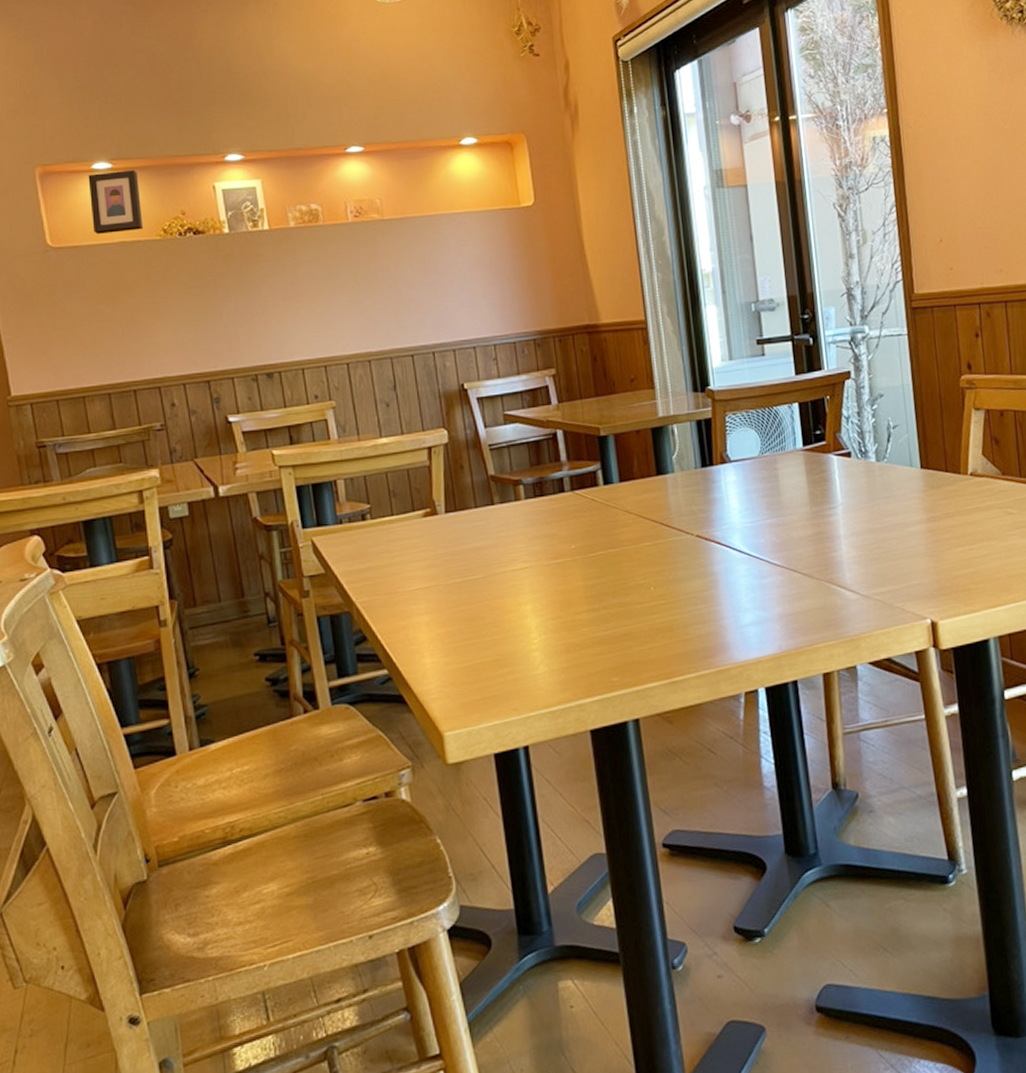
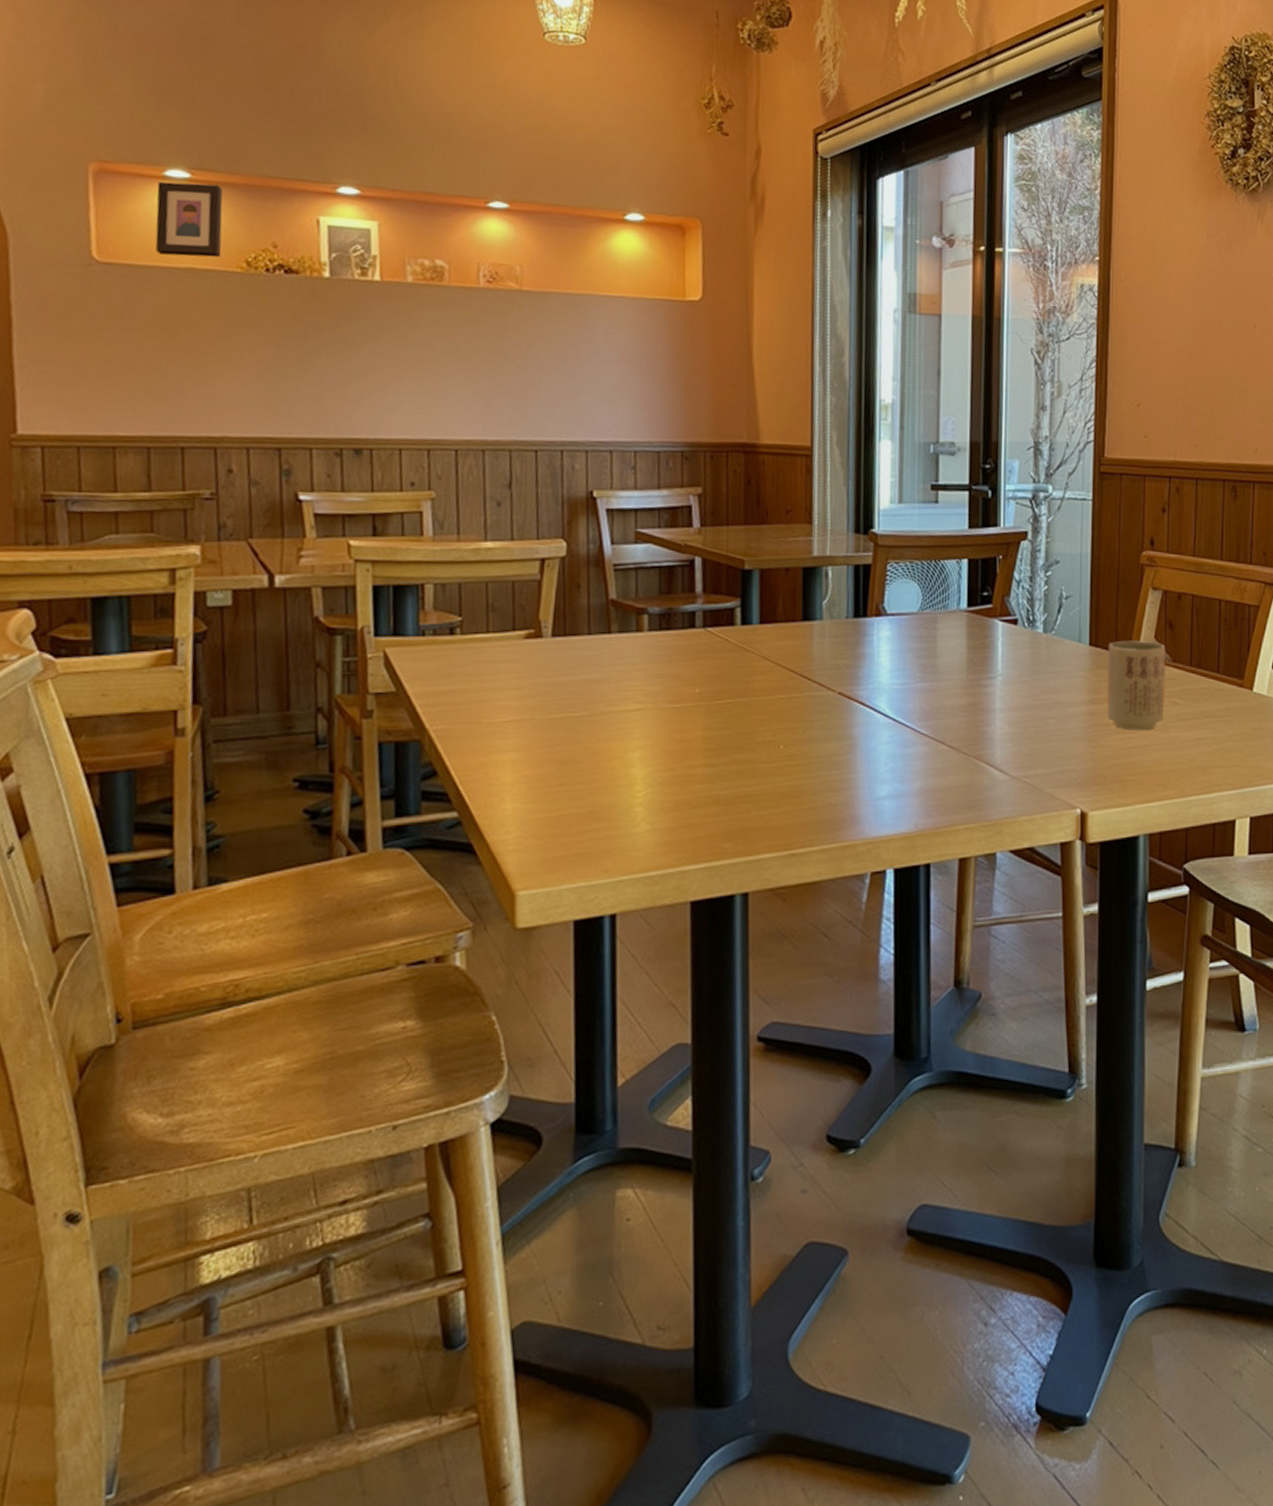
cup: none [938,458,1000,542] -> present [1107,640,1166,729]

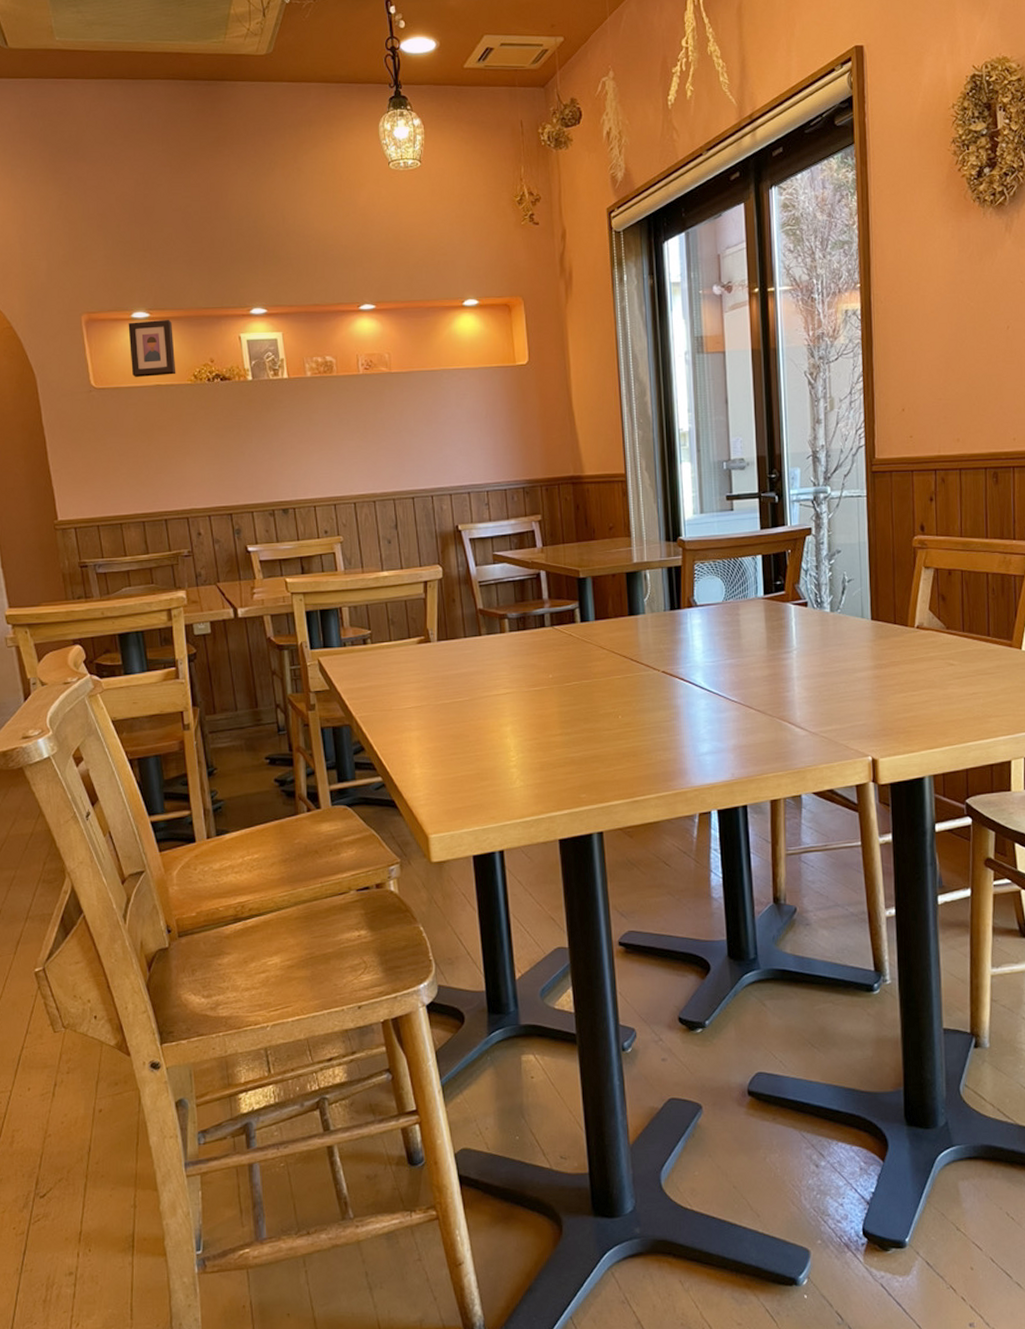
cup: present [1107,640,1166,729] -> none [888,613,942,688]

